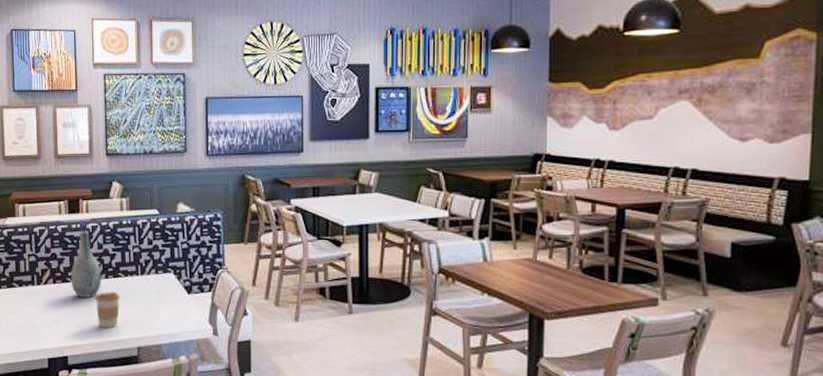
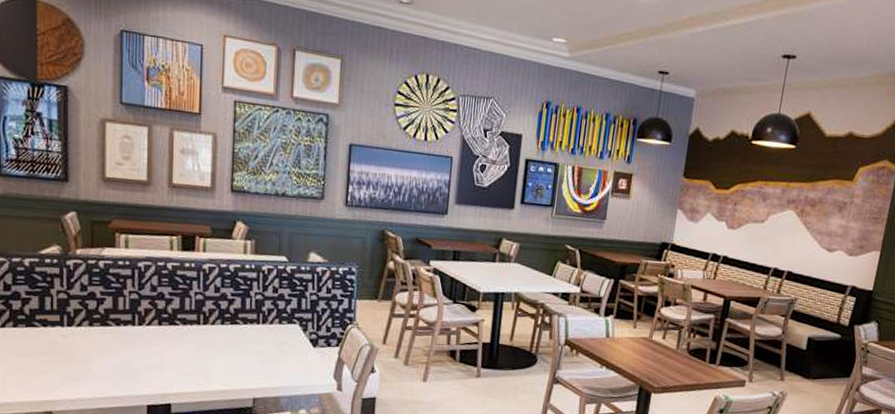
vase: present [70,230,102,298] -> none [179,270,217,343]
coffee cup: present [95,292,120,329] -> none [207,339,237,378]

